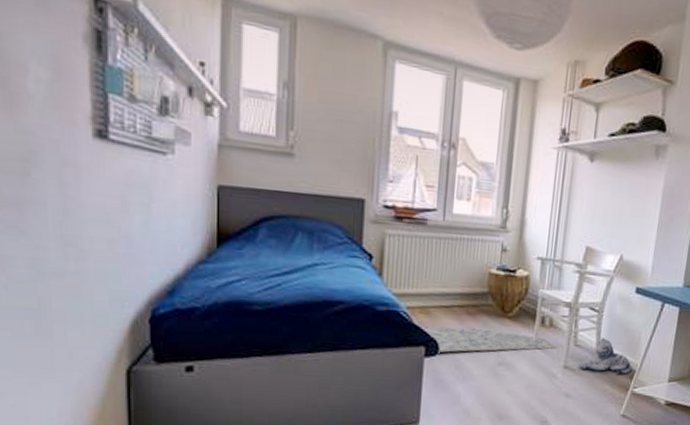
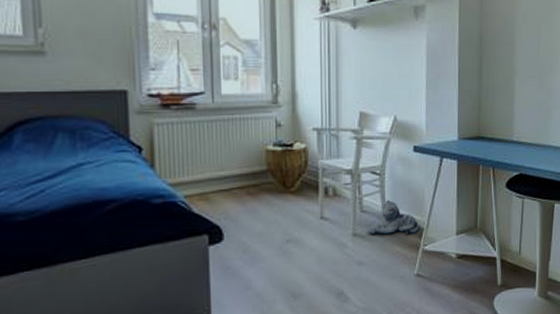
rug: present [424,327,558,353] -> none [205,207,344,238]

